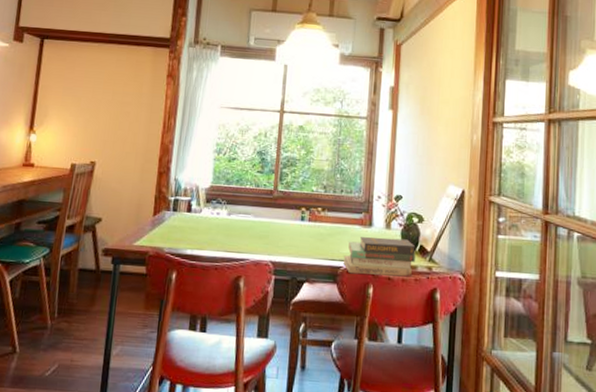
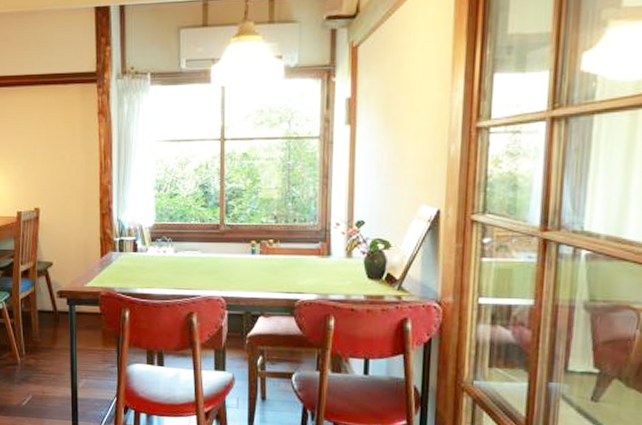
books: present [343,236,416,277] -> none [300,267,382,307]

